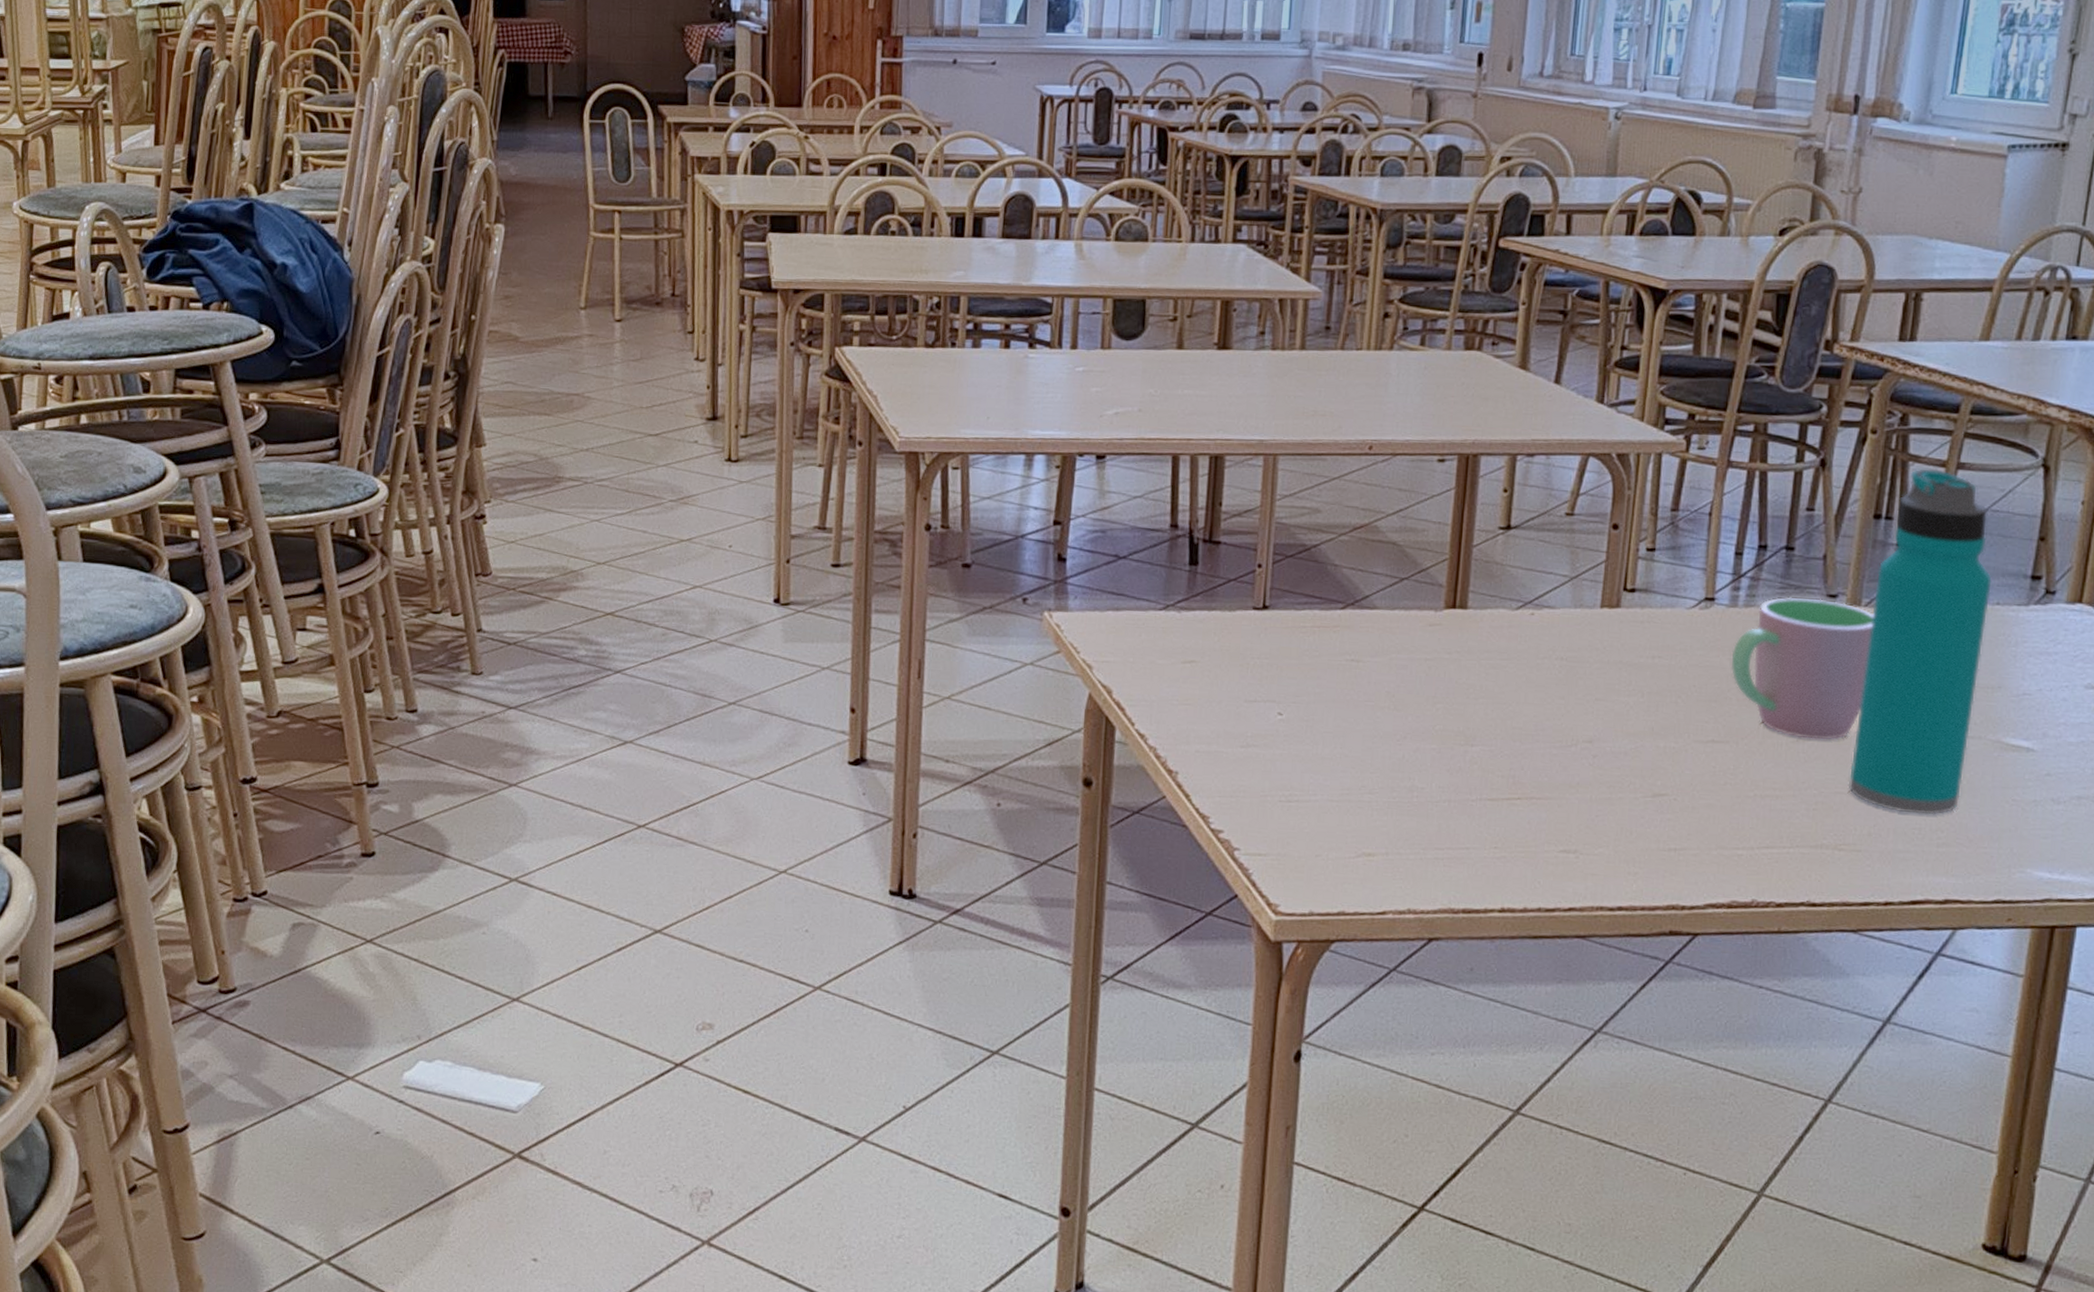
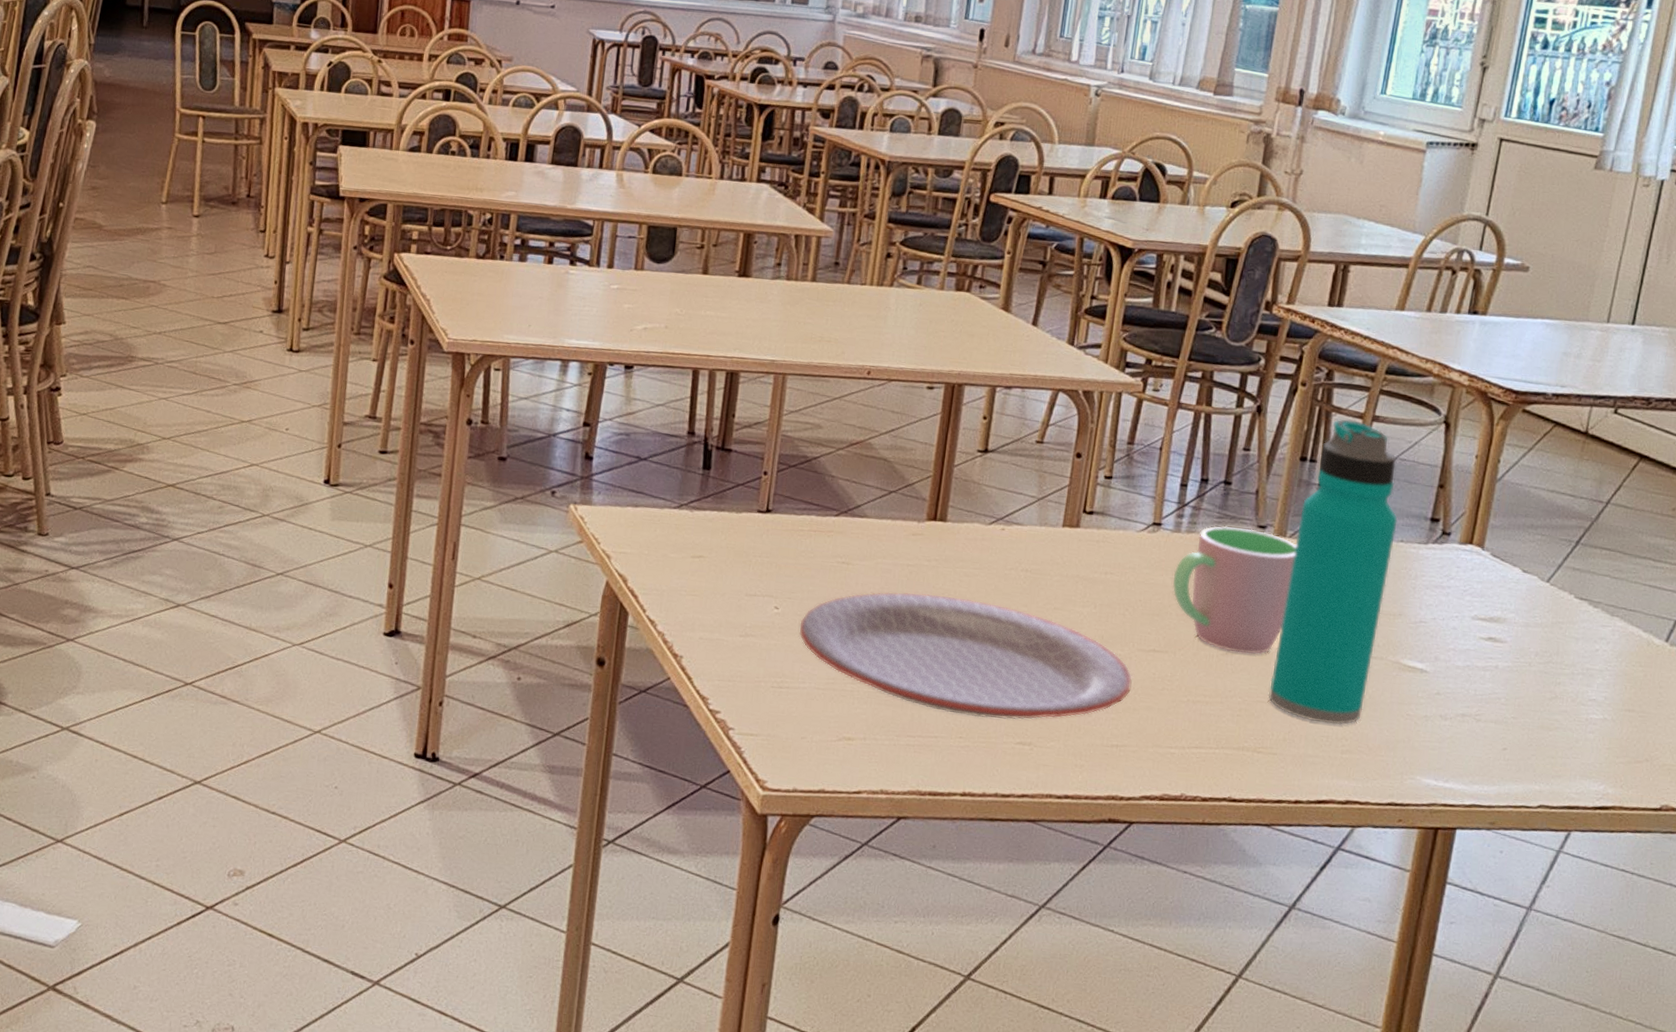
plate: none [1306,689,1689,826] -> present [799,592,1132,720]

